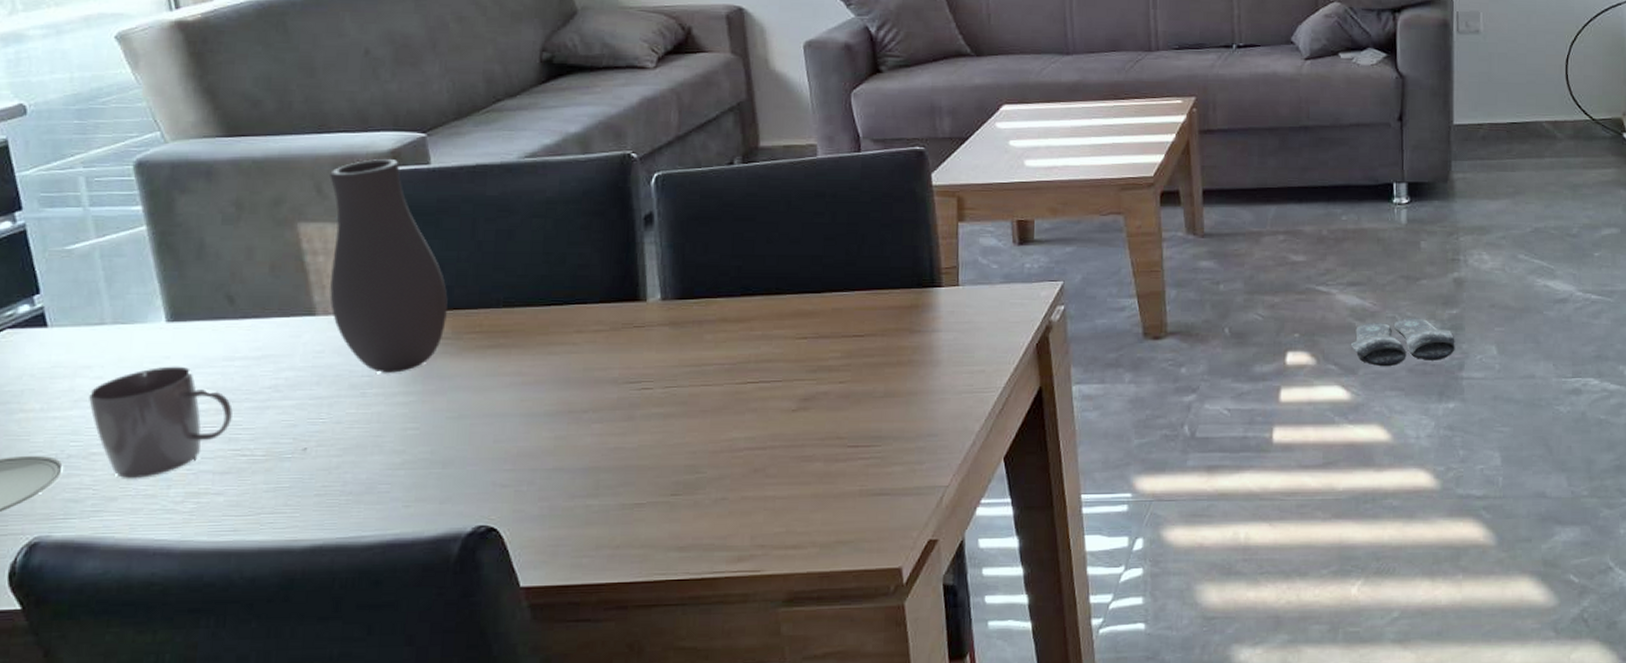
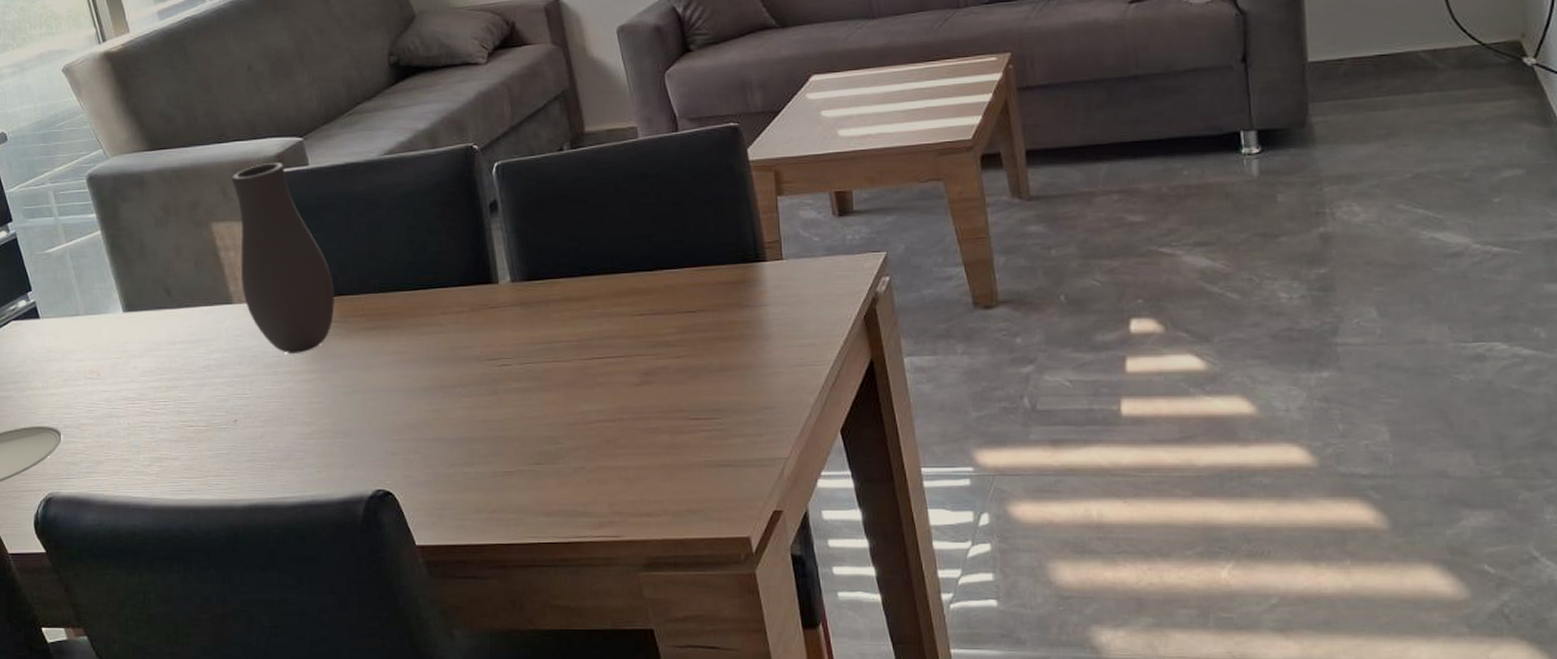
mug: present [89,366,233,478] -> none [75,350,179,445]
slippers: present [1350,318,1455,366] -> none [1202,279,1326,332]

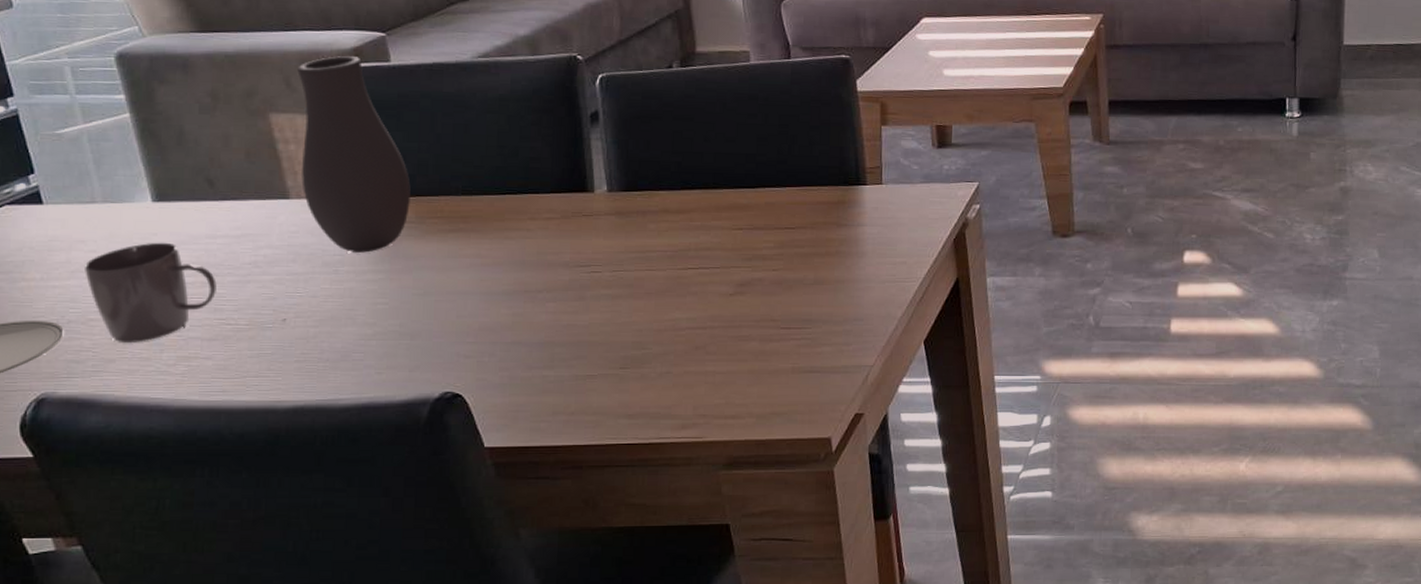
mug: none [75,350,179,445] -> present [85,242,217,342]

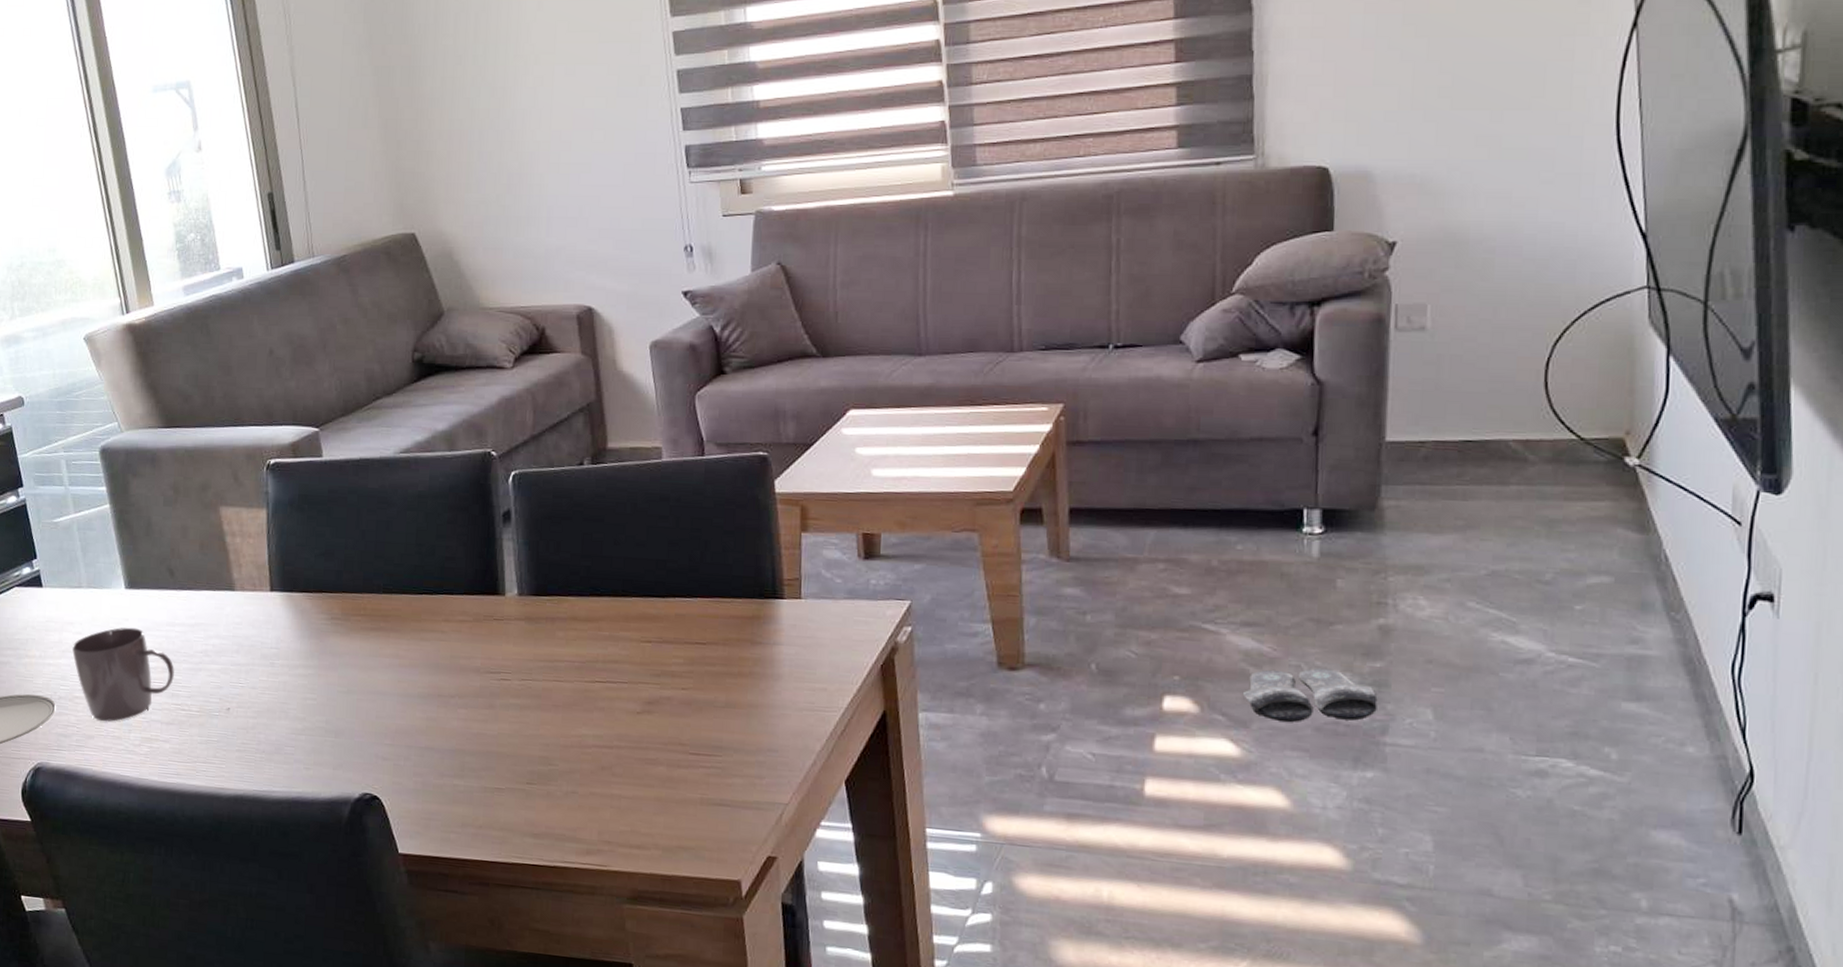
vase: present [297,56,411,253] -> none [244,451,338,647]
slippers: none [1243,222,1340,266] -> present [1242,668,1378,722]

